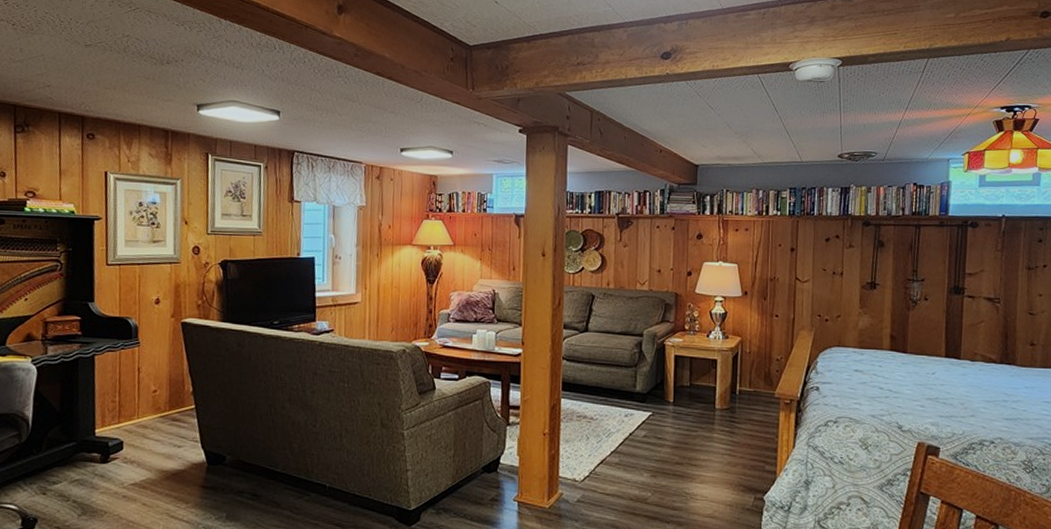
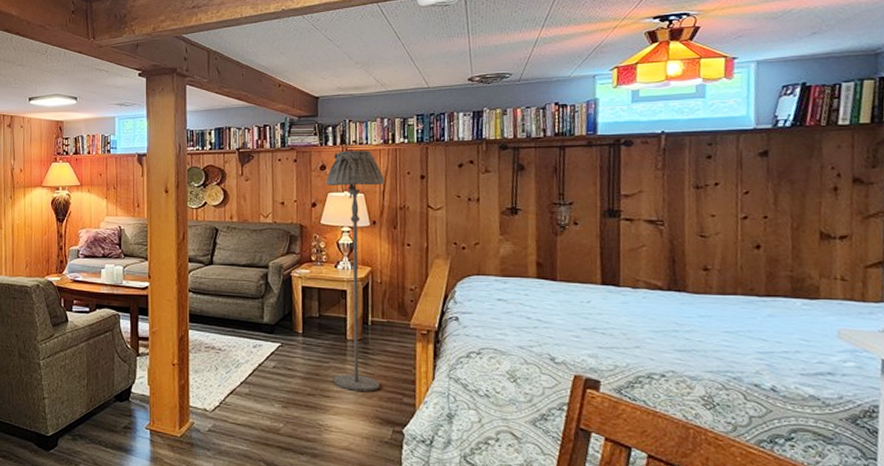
floor lamp: none [701,220,757,460] -> present [326,151,385,391]

